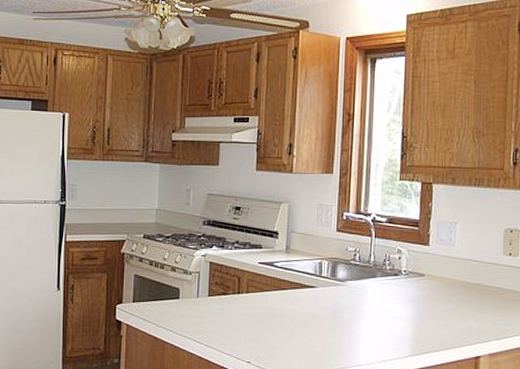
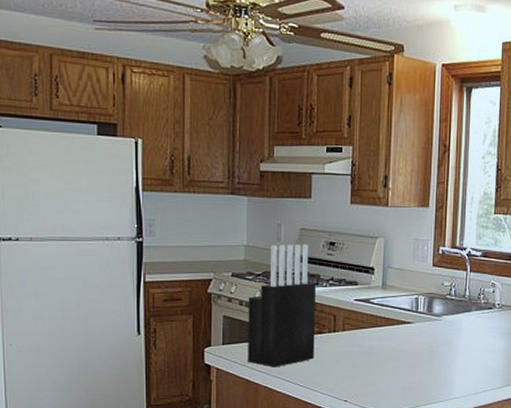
knife block: none [156,208,222,326] -> present [248,244,317,367]

